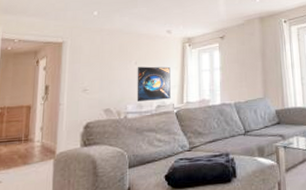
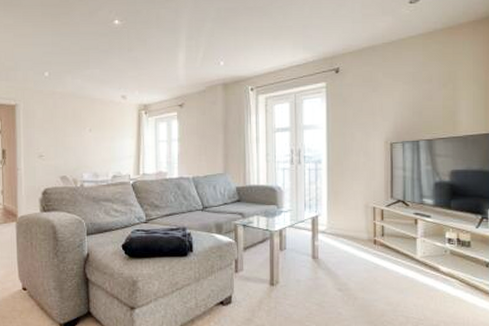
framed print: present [137,66,171,102] -> none [91,134,127,170]

